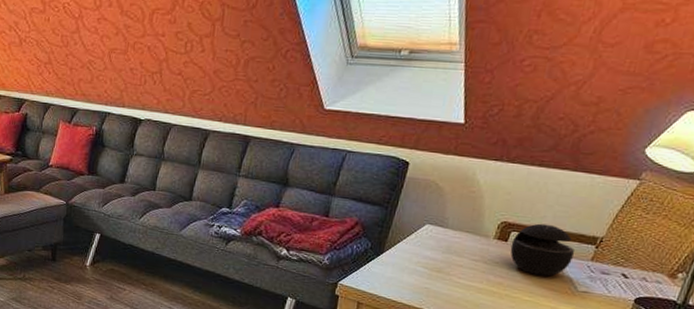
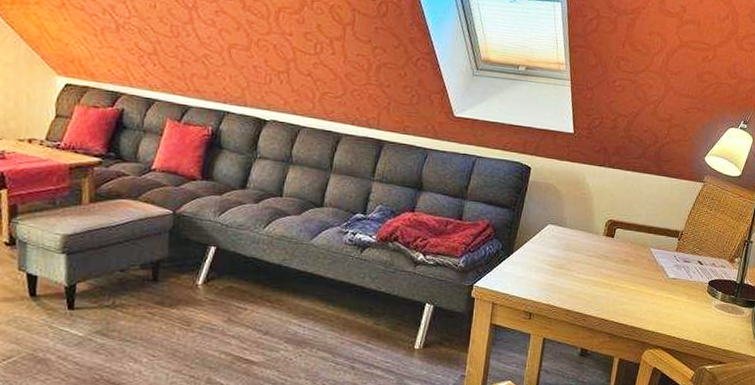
speaker: present [510,223,574,277] -> none [616,220,664,267]

